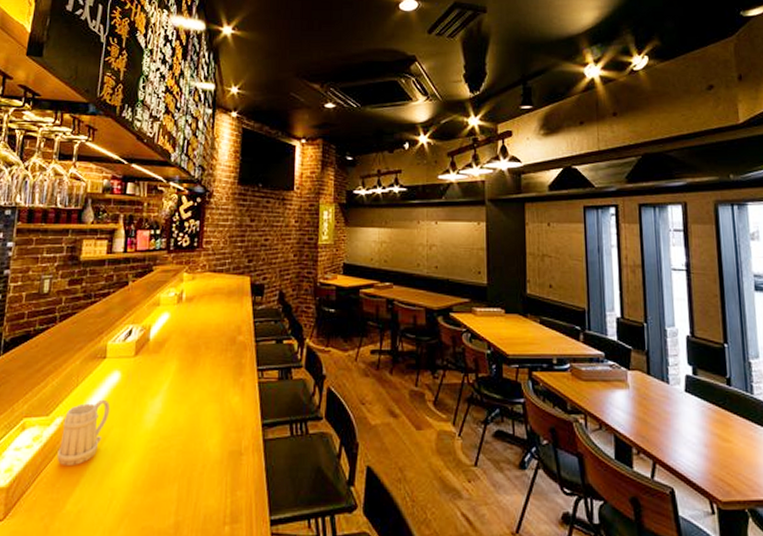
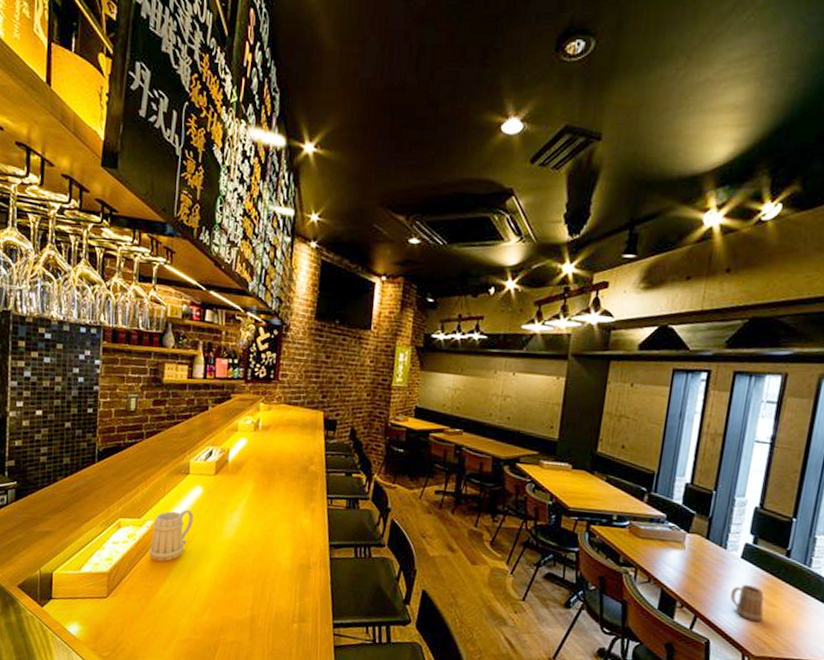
beer mug: none [683,420,721,462] -> present [730,584,764,623]

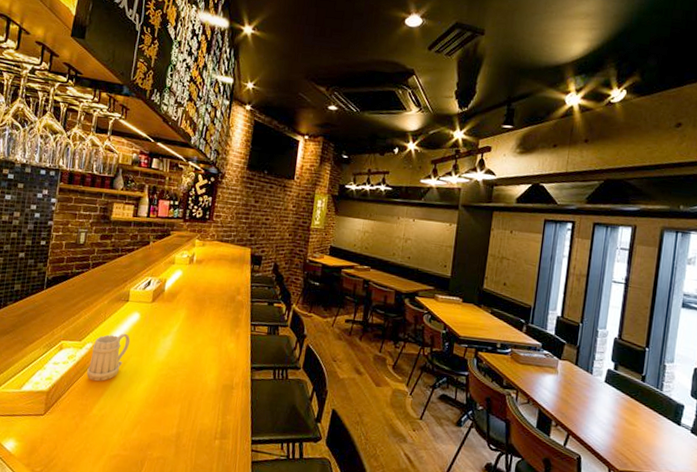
beer mug: present [730,584,764,623] -> none [596,405,625,440]

